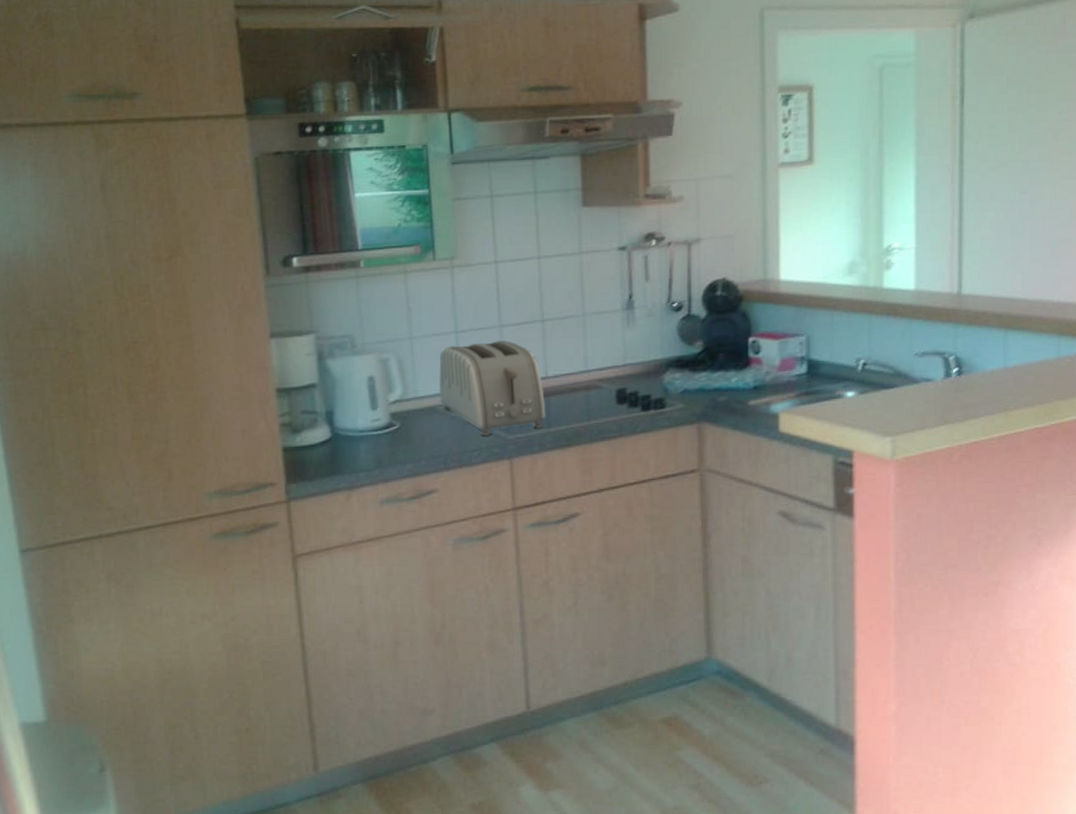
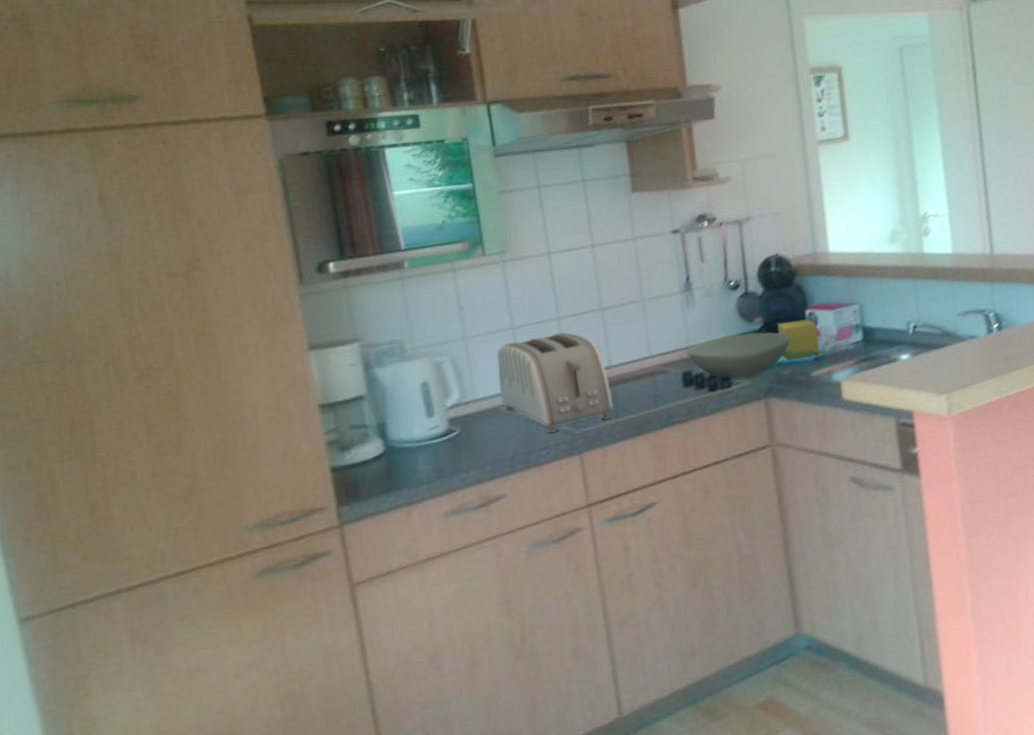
bowl: none [622,356,730,401] -> present [686,332,790,380]
sponge: none [718,347,759,388] -> present [778,319,820,361]

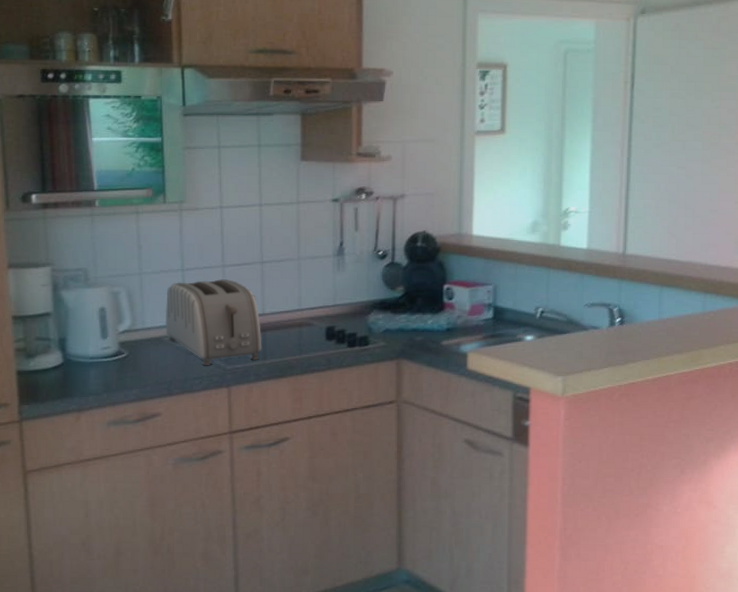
bowl: present [686,332,790,380] -> none [332,299,426,339]
sponge: present [778,319,820,361] -> none [417,293,452,329]

